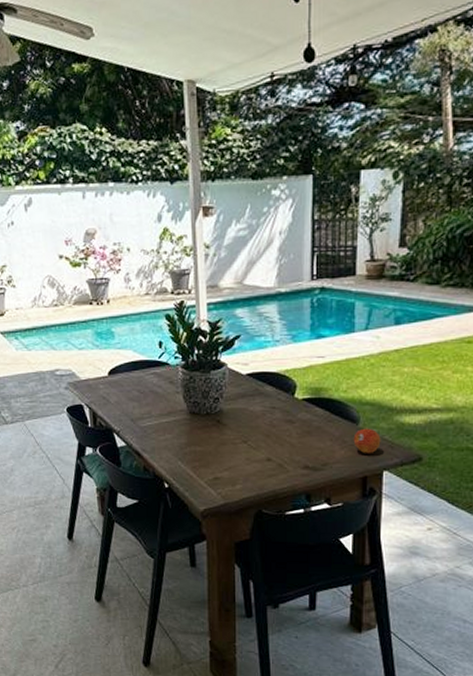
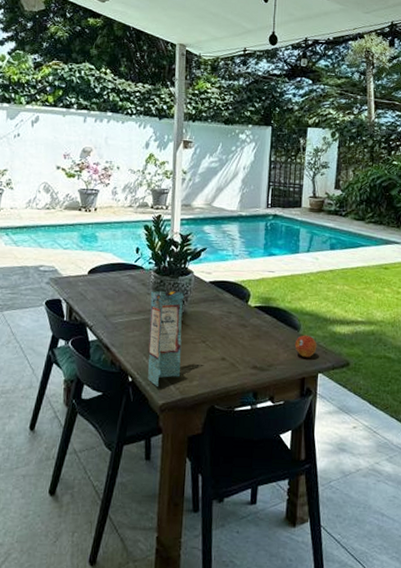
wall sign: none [181,387,220,492] -> present [148,290,184,386]

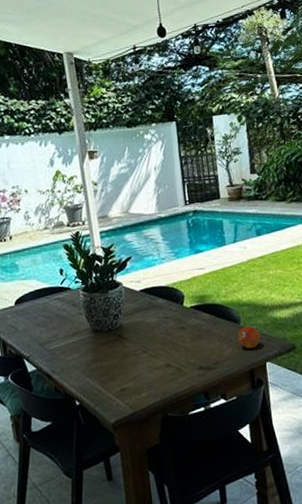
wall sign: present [148,290,184,386] -> none [83,305,127,405]

